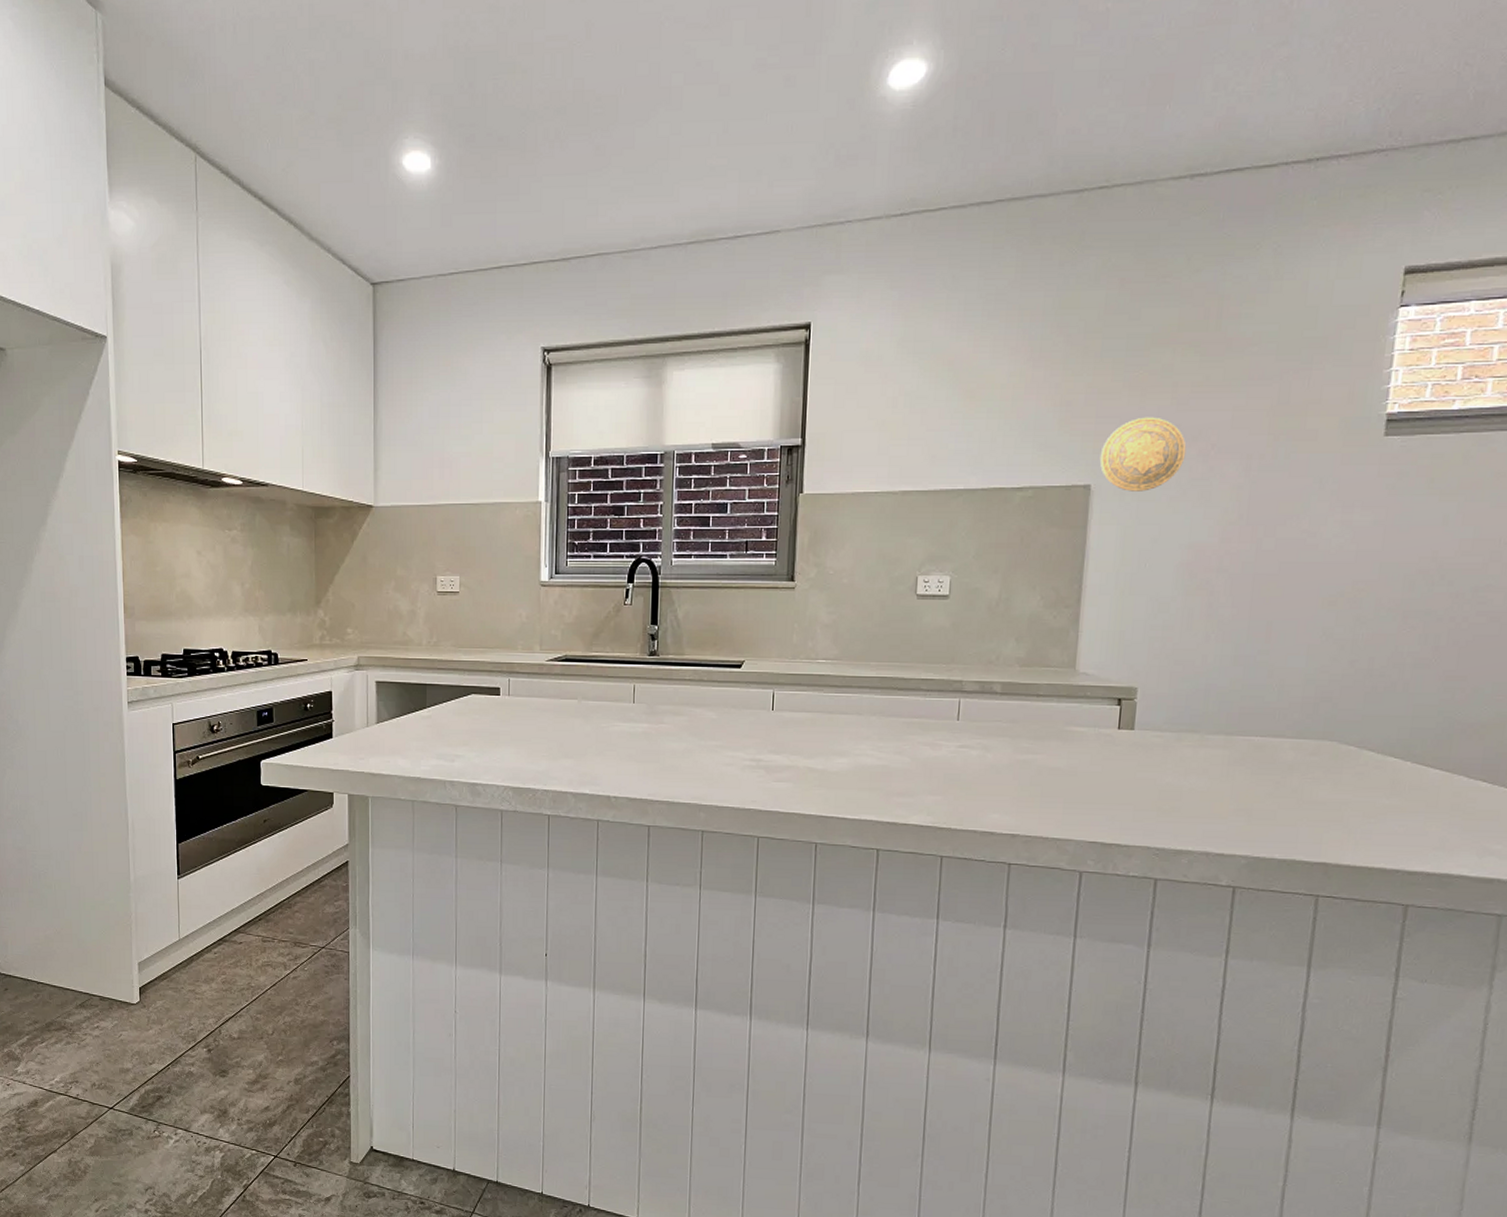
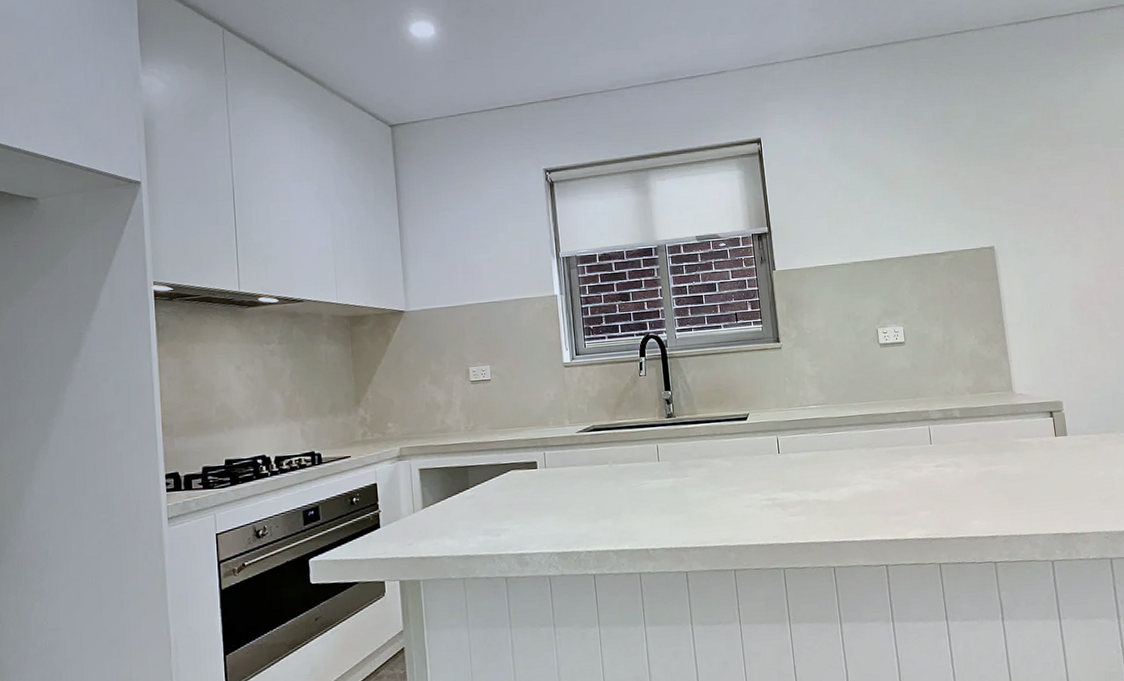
decorative plate: present [1099,417,1187,492] -> none [996,192,1058,249]

